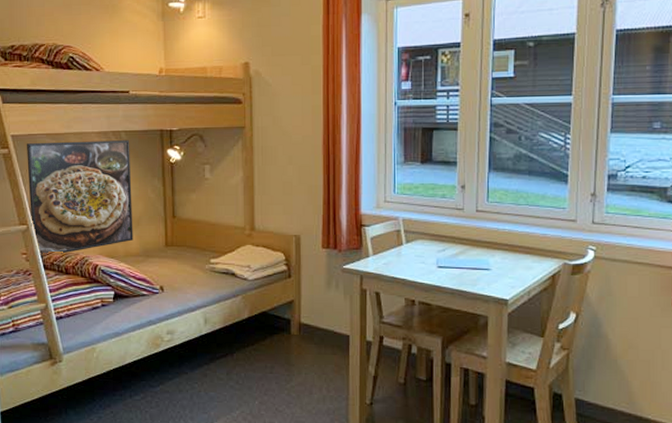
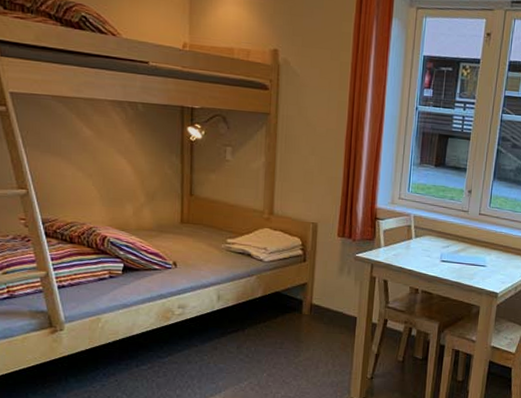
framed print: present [26,140,133,254] -> none [27,103,147,223]

